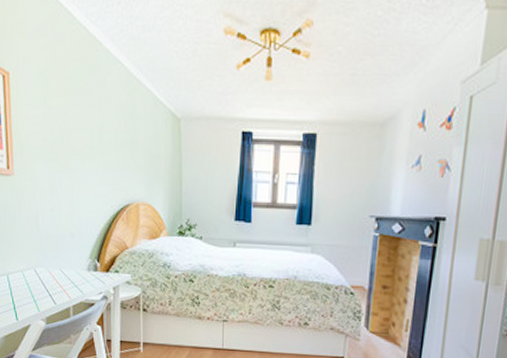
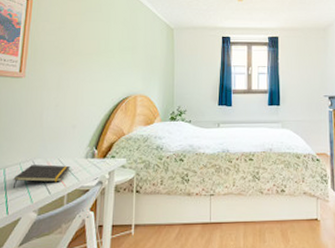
notepad: none [17,273,73,296] -> present [12,164,71,189]

